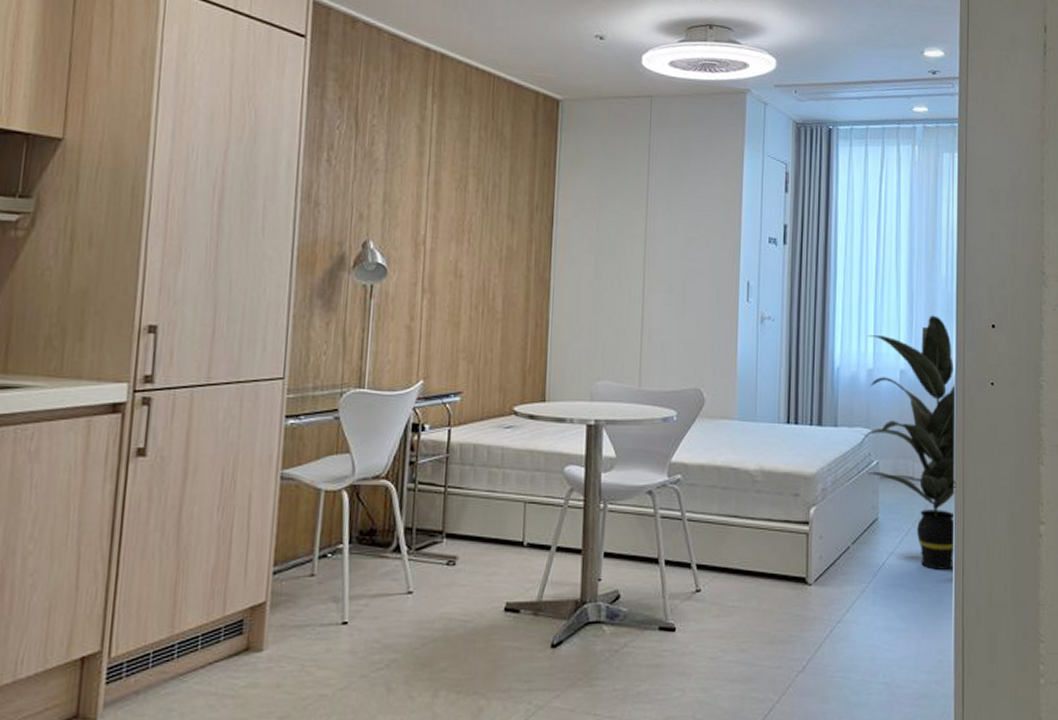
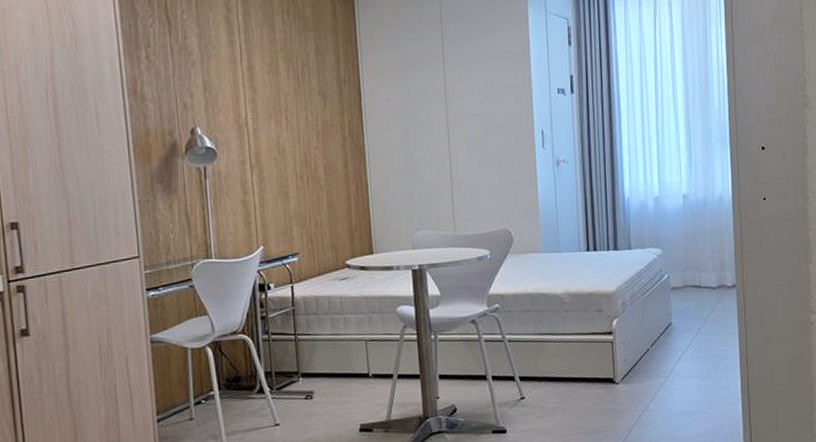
indoor plant: present [859,315,956,570] -> none [651,144,740,361]

